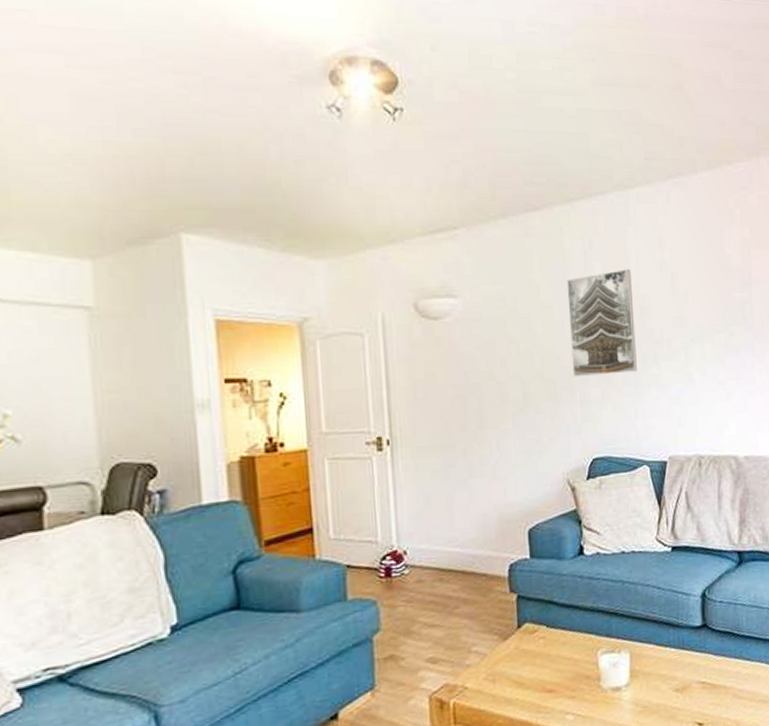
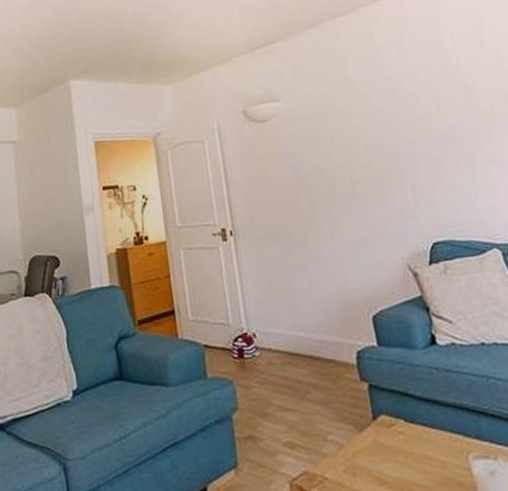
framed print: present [567,269,637,378] -> none [382,53,470,163]

